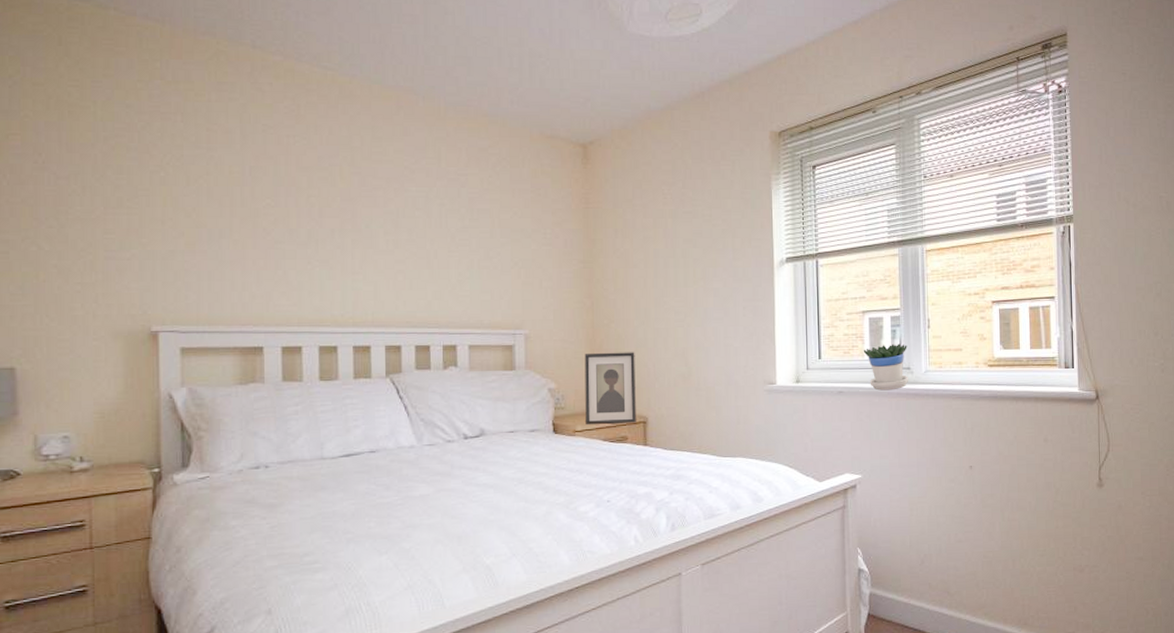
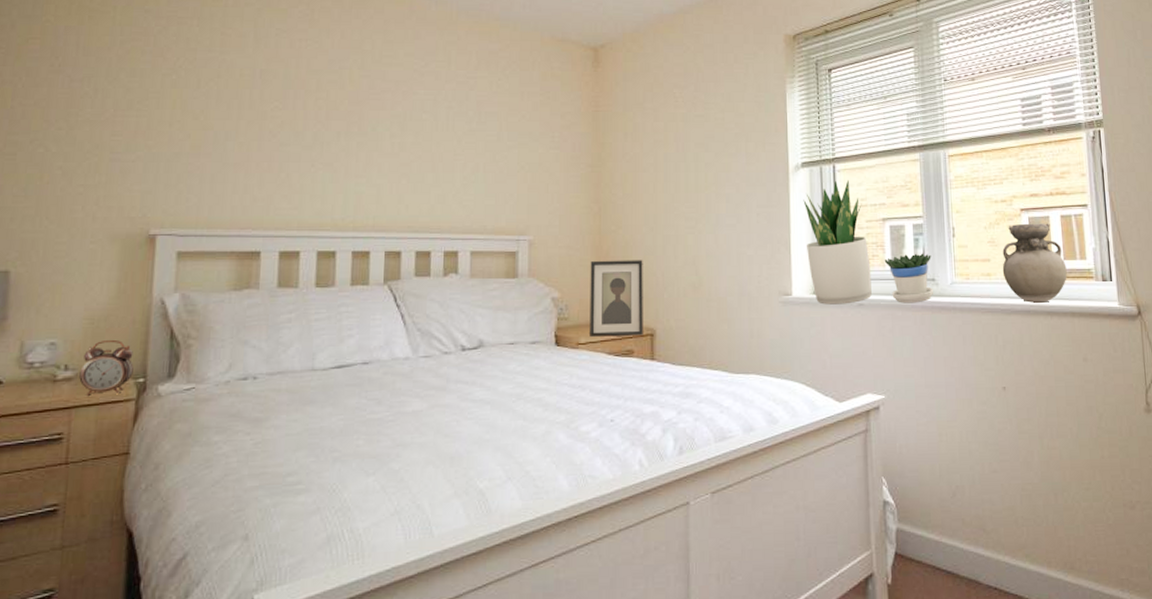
alarm clock: none [95,433,148,485] -> present [79,340,134,396]
planter: none [787,274,851,393] -> present [803,180,872,305]
vase: none [973,314,1033,390] -> present [1002,223,1067,304]

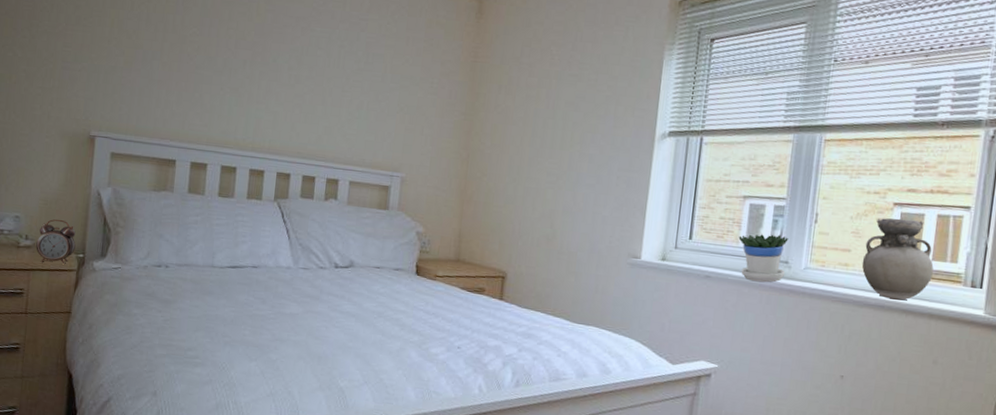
picture frame: present [590,260,643,338] -> none [447,203,503,277]
planter: present [803,180,872,305] -> none [661,152,725,275]

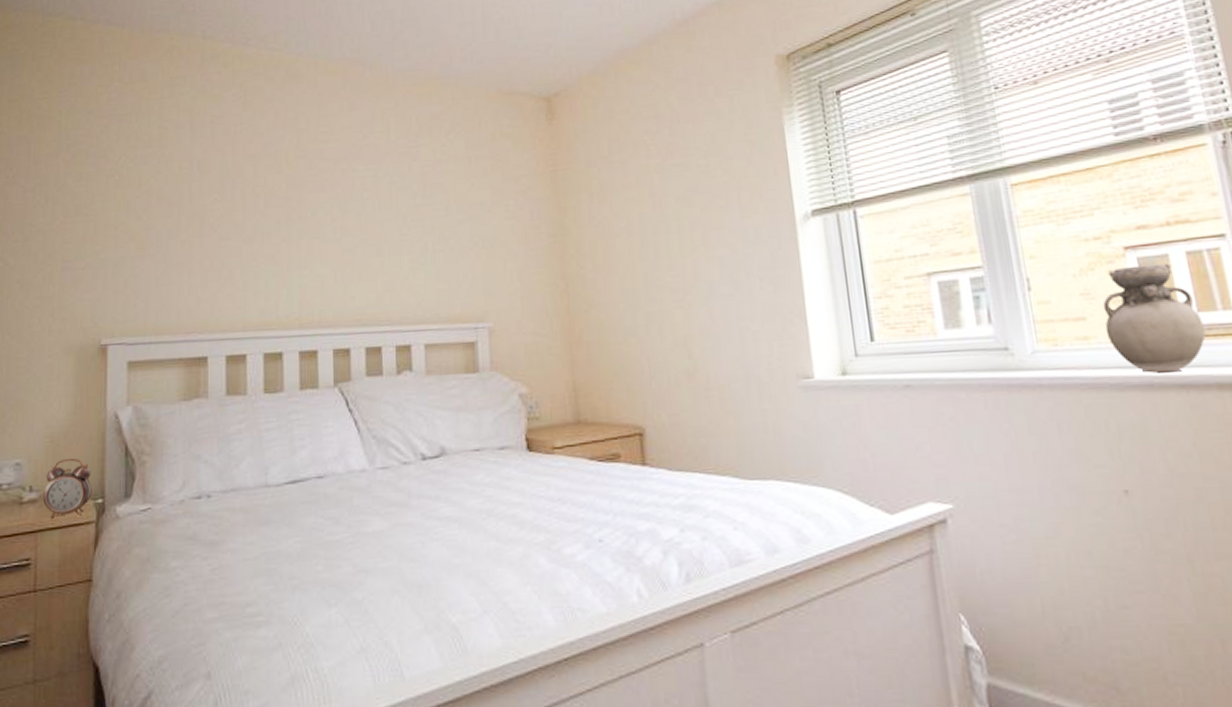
flowerpot: present [738,234,789,283] -> none [934,314,1009,382]

